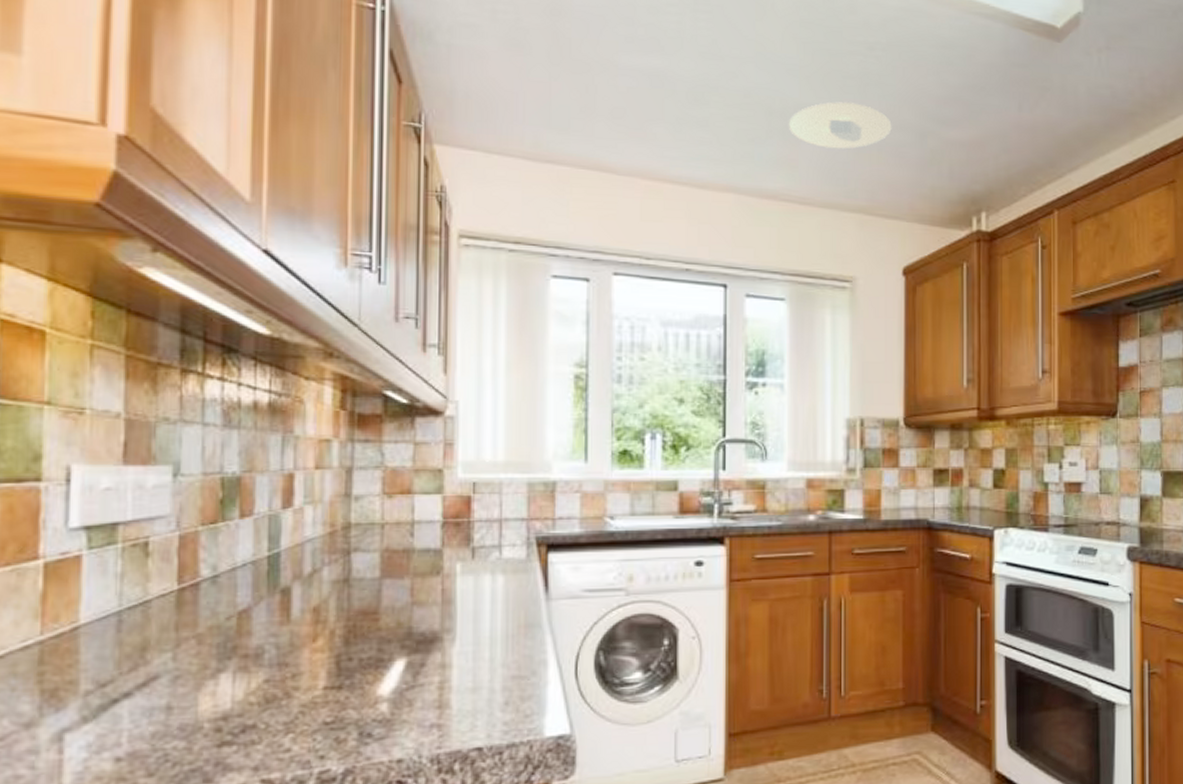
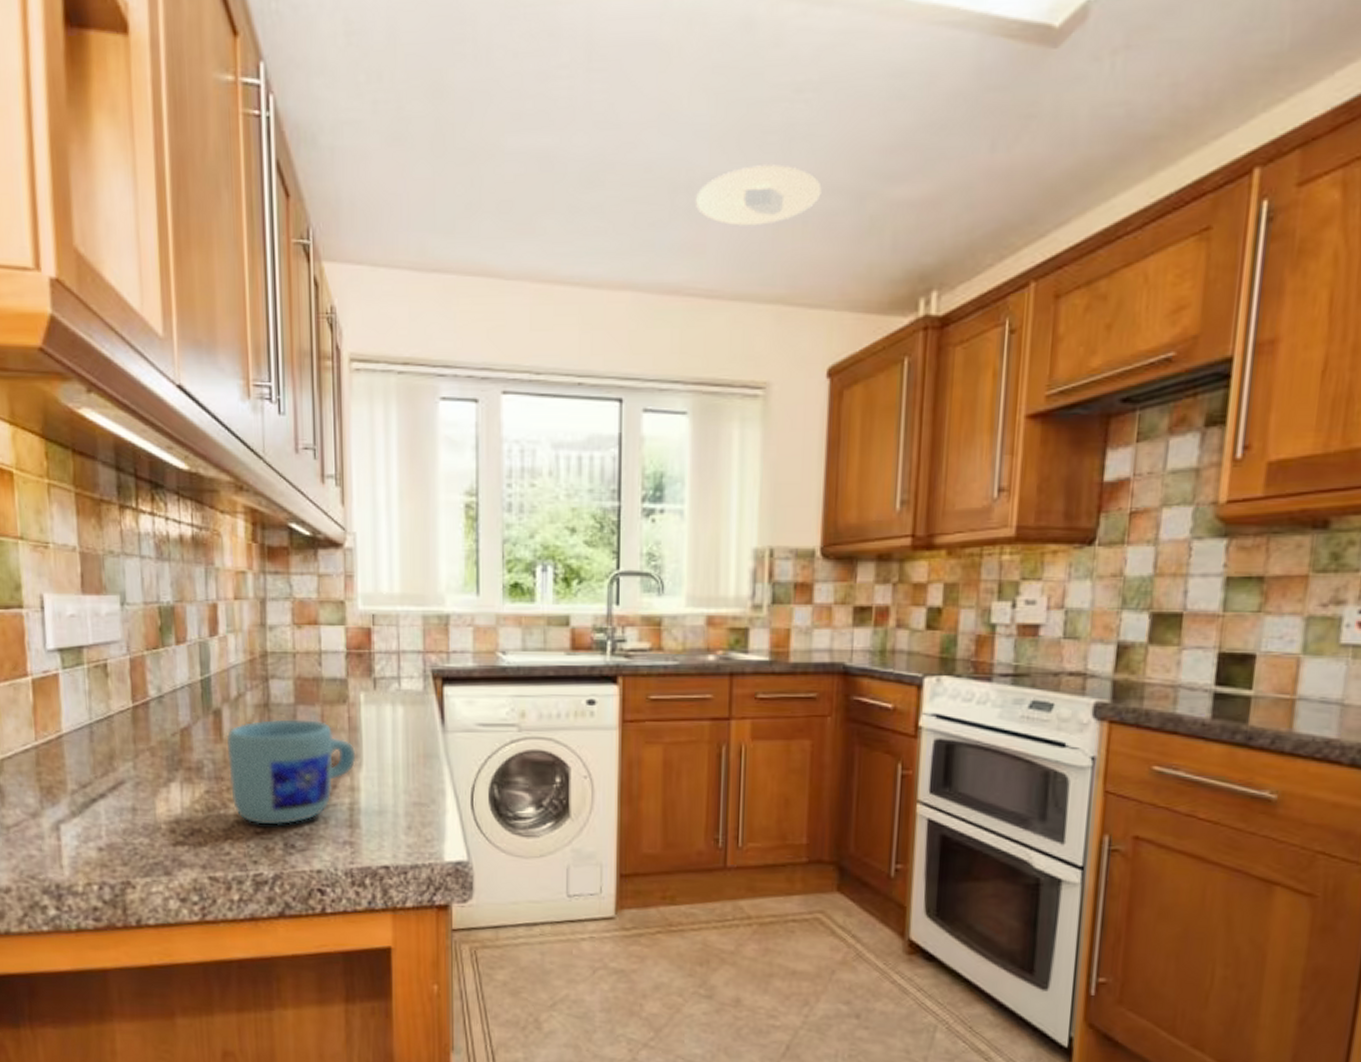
mug: none [294,594,449,714] -> present [227,719,356,825]

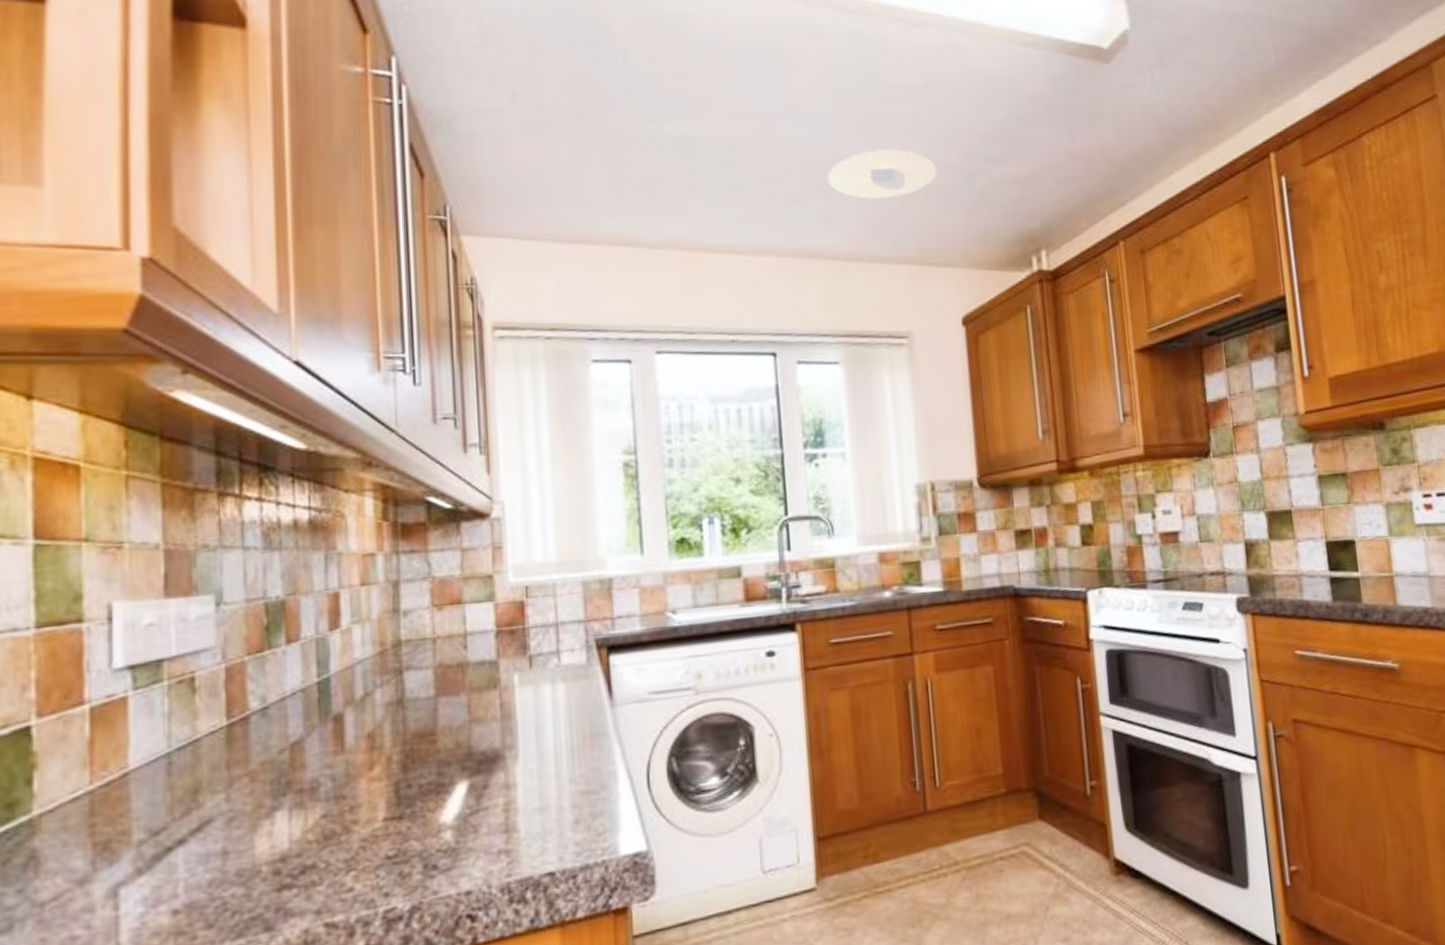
mug: present [227,719,356,825] -> none [350,711,511,847]

